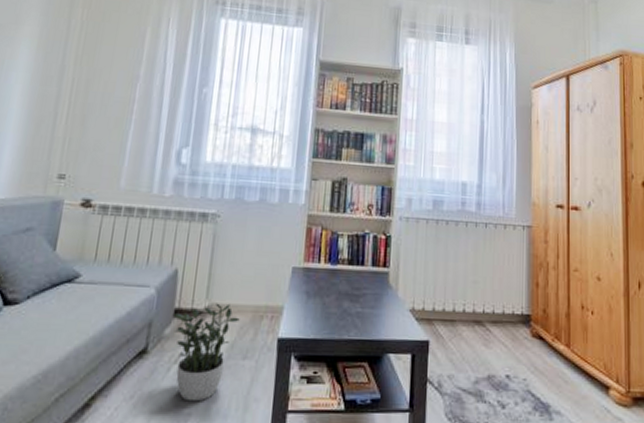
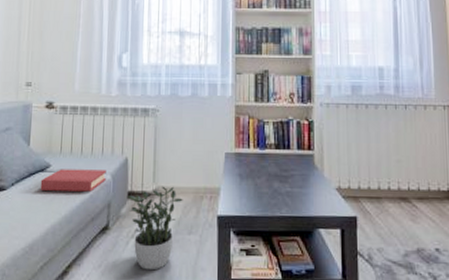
hardback book: none [64,280,151,308] -> present [40,169,106,192]

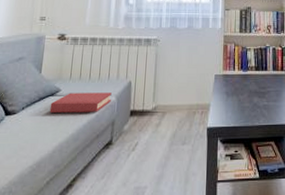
potted plant: present [128,186,183,271] -> none [130,104,178,178]

